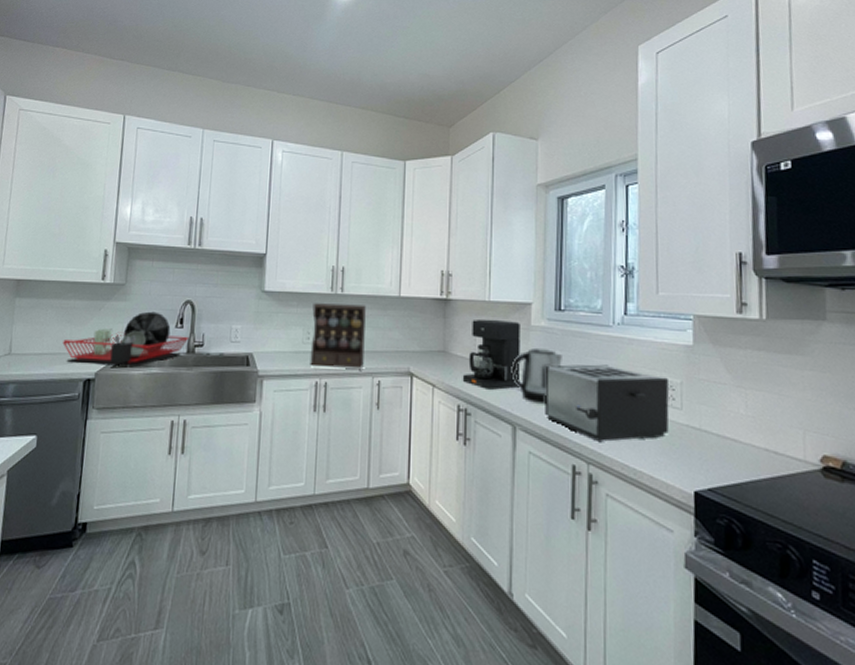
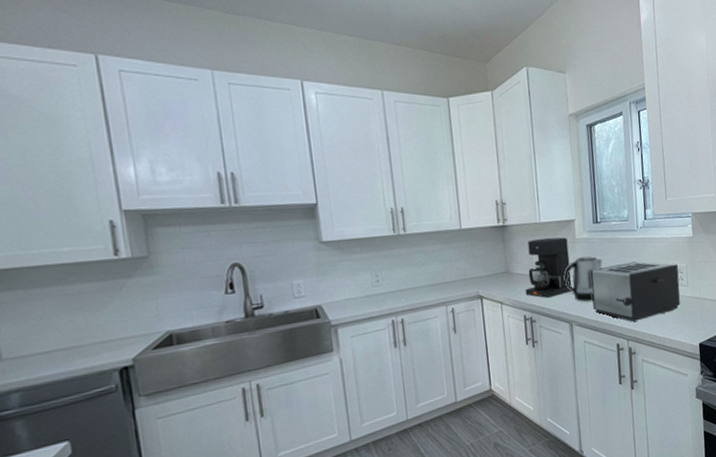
dish rack: present [63,311,190,367] -> none [77,281,245,354]
spice rack: present [310,303,366,369] -> none [377,241,437,307]

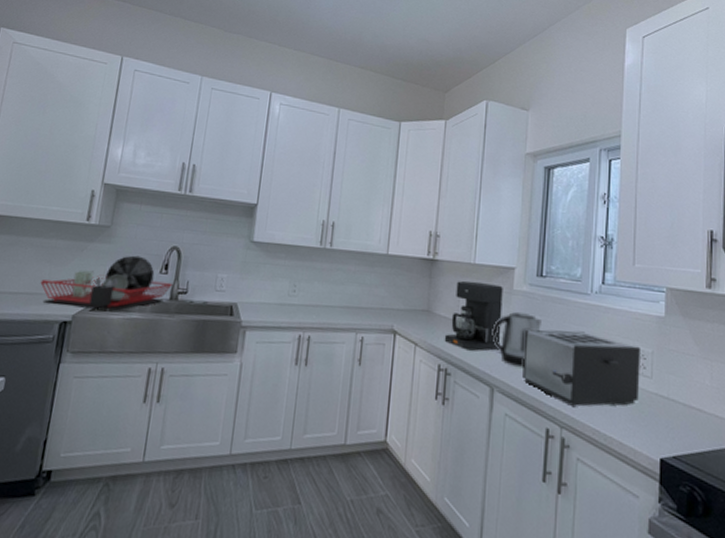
dish rack: none [77,281,245,354] -> present [40,255,173,312]

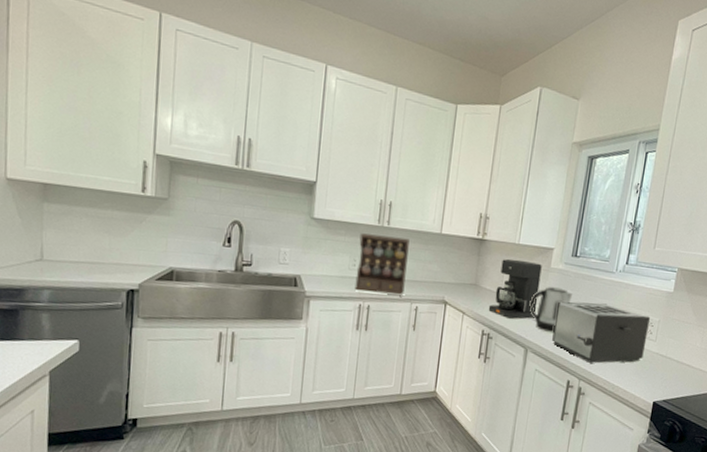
dish rack: present [40,255,173,312] -> none [101,228,237,281]
spice rack: none [294,256,354,324] -> present [354,233,410,295]

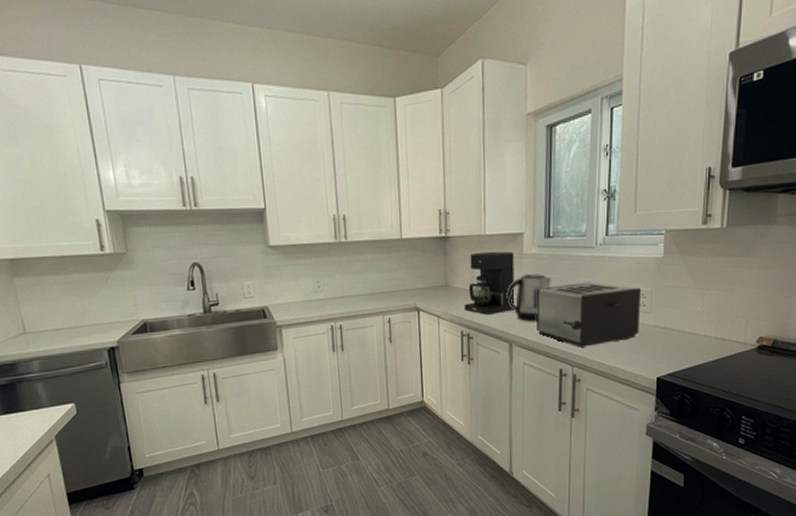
spice rack: present [354,233,410,295] -> none [319,250,374,312]

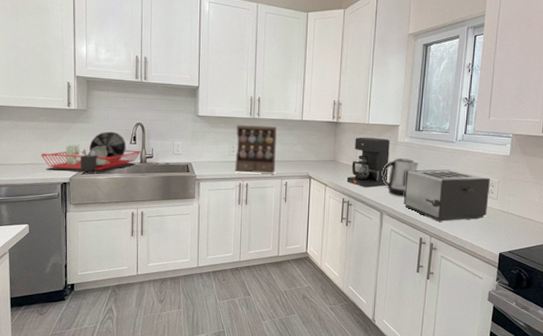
dish rack: none [76,277,204,334] -> present [41,131,142,173]
spice rack: none [319,250,374,312] -> present [235,125,277,174]

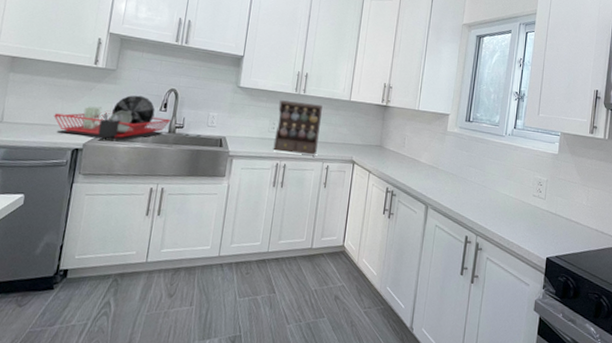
coffee maker: present [346,137,390,188] -> none [392,123,439,179]
kettle: present [381,157,418,198] -> none [428,148,467,191]
toaster: present [404,169,491,222] -> none [450,162,539,220]

